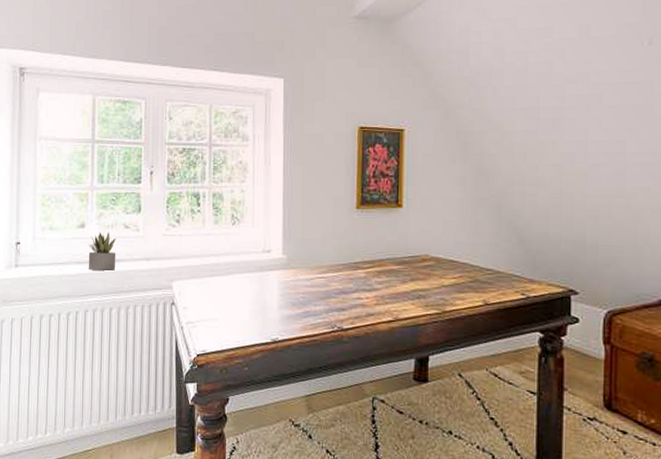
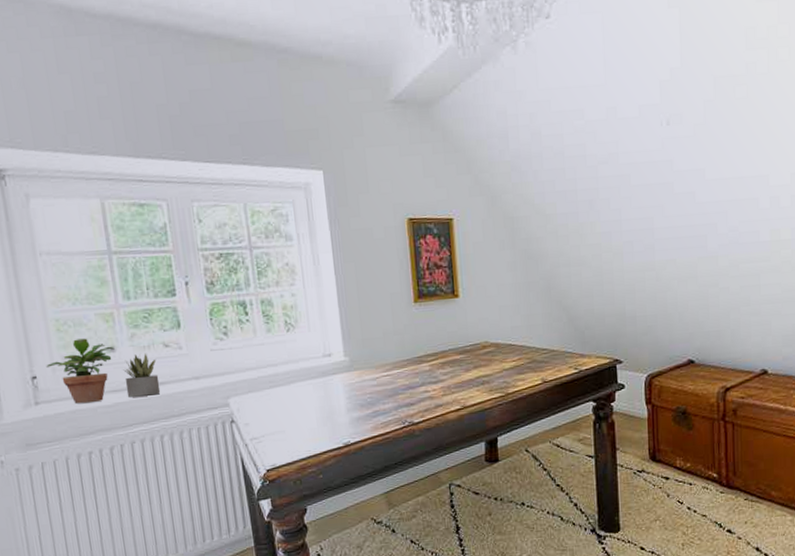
potted plant: none [29,213,84,271] -> present [46,338,115,405]

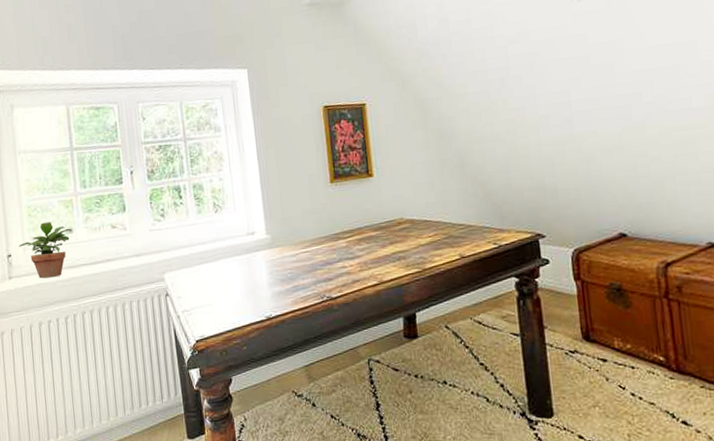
succulent plant: present [123,352,161,397] -> none [78,233,108,273]

